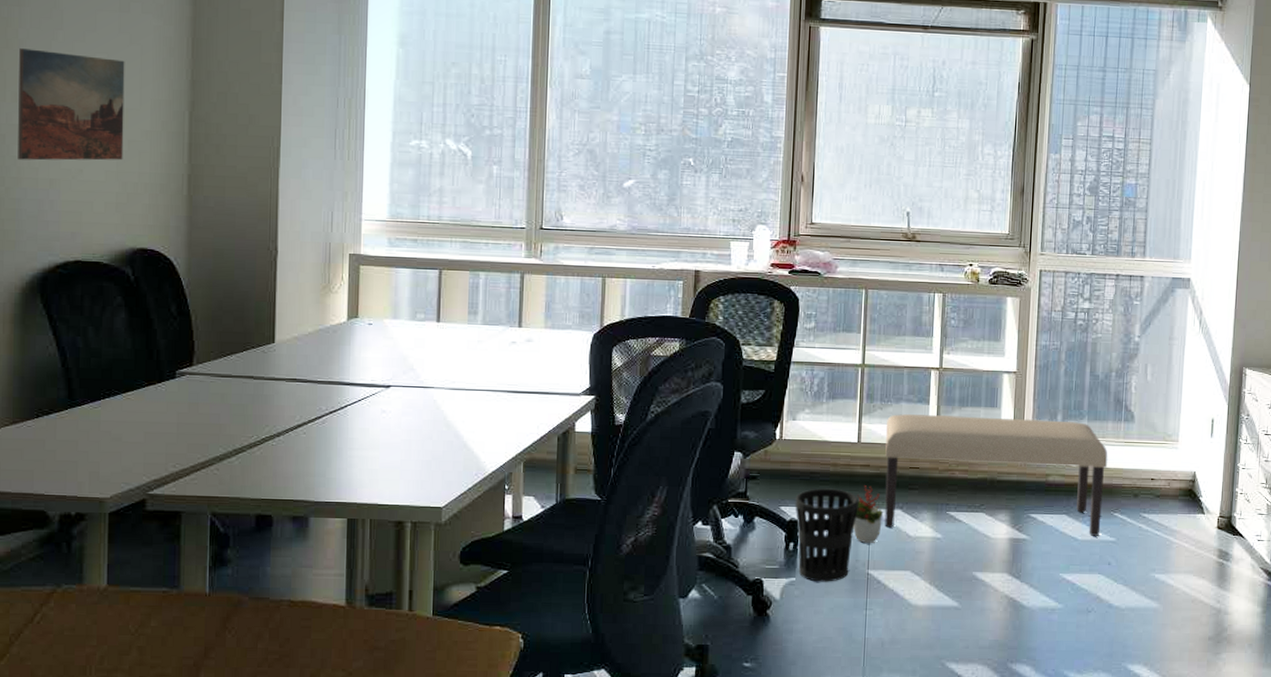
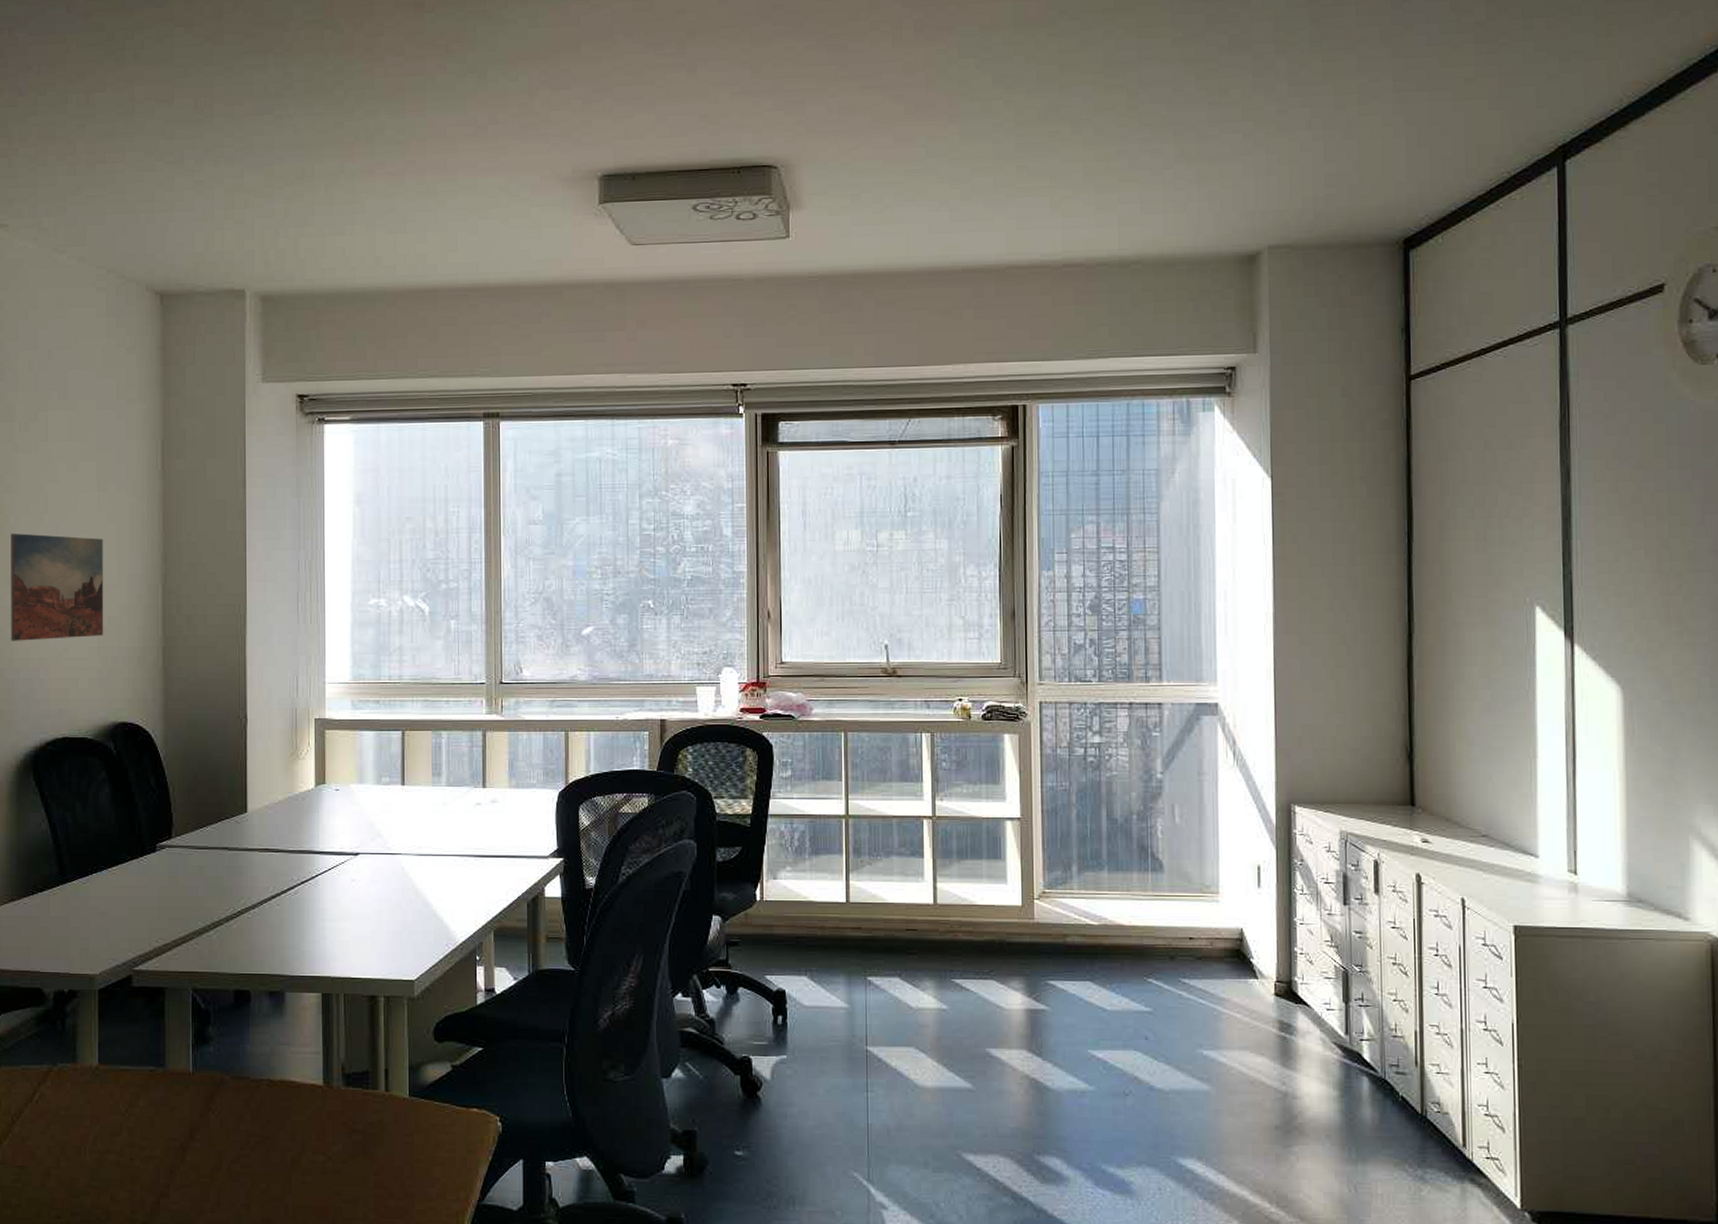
wastebasket: present [795,488,860,582] -> none [781,954,852,1060]
decorative plant: present [853,485,884,543] -> none [847,951,880,1016]
bench: present [884,414,1108,536] -> none [877,870,1136,1006]

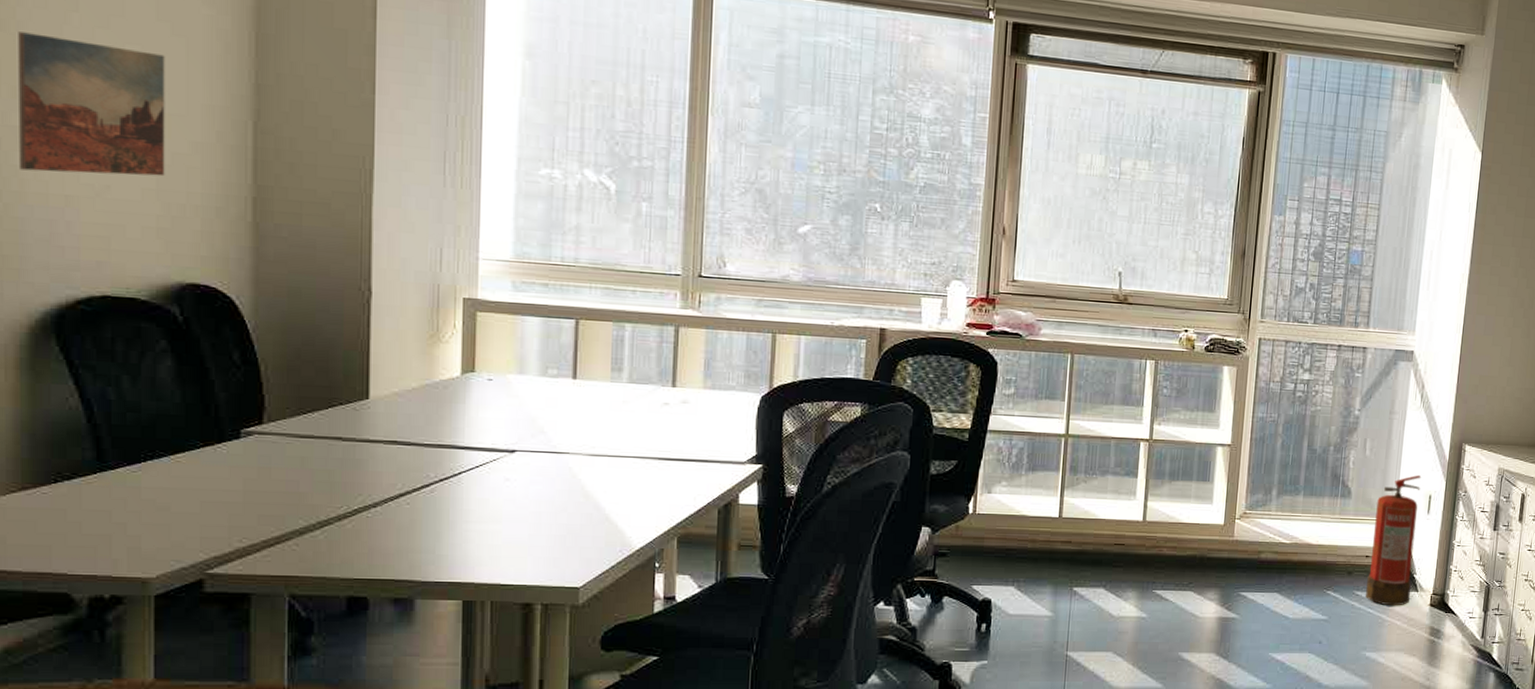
fire extinguisher: none [1194,843,1248,996] -> present [1366,475,1422,606]

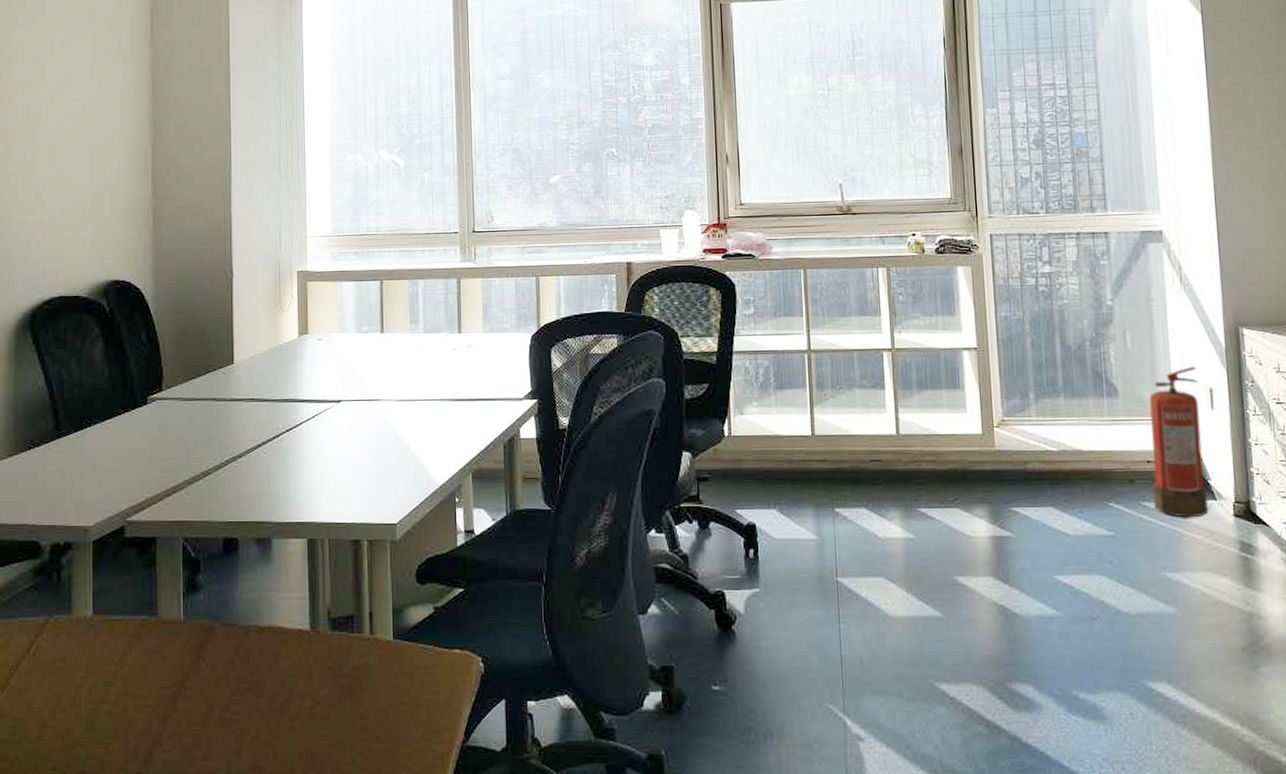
wall art: present [18,32,165,177] -> none [9,103,97,206]

